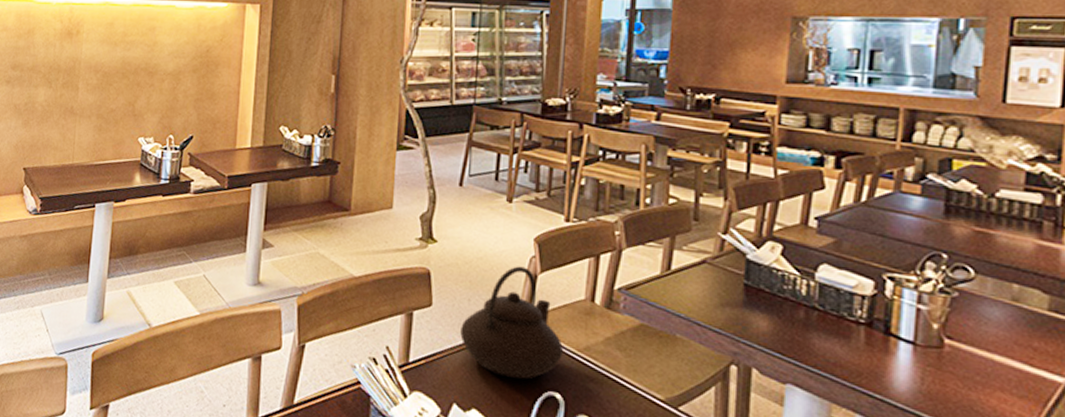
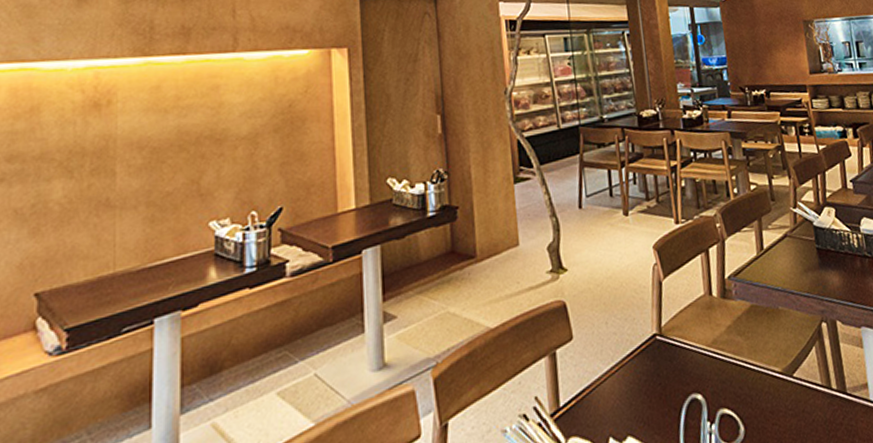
teapot: present [460,266,563,380] -> none [603,276,696,393]

